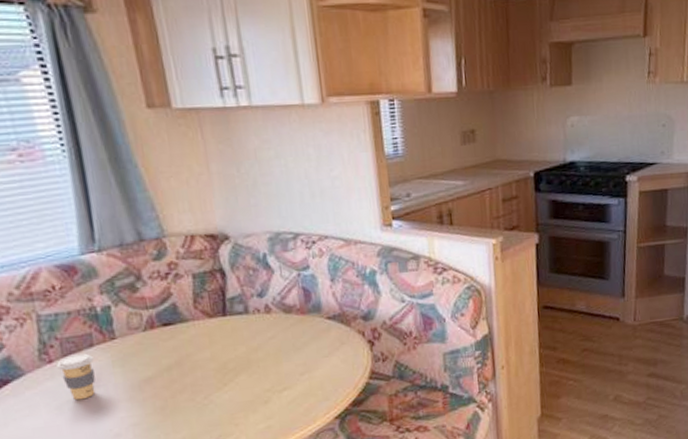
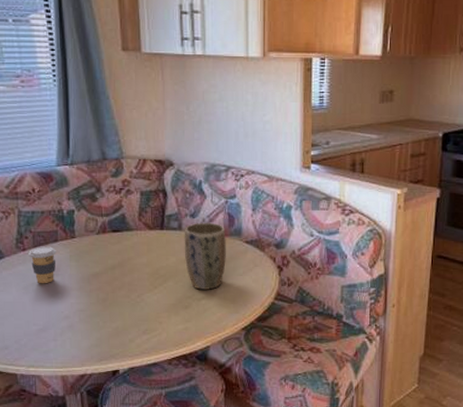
plant pot: none [251,300,307,380] -> present [184,222,226,290]

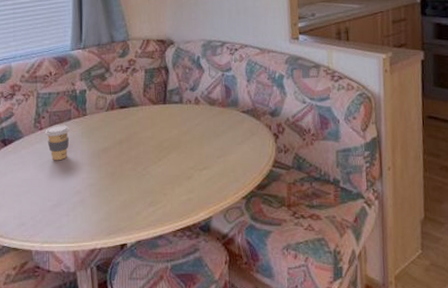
plant pot: present [184,222,226,290] -> none [185,94,225,160]

